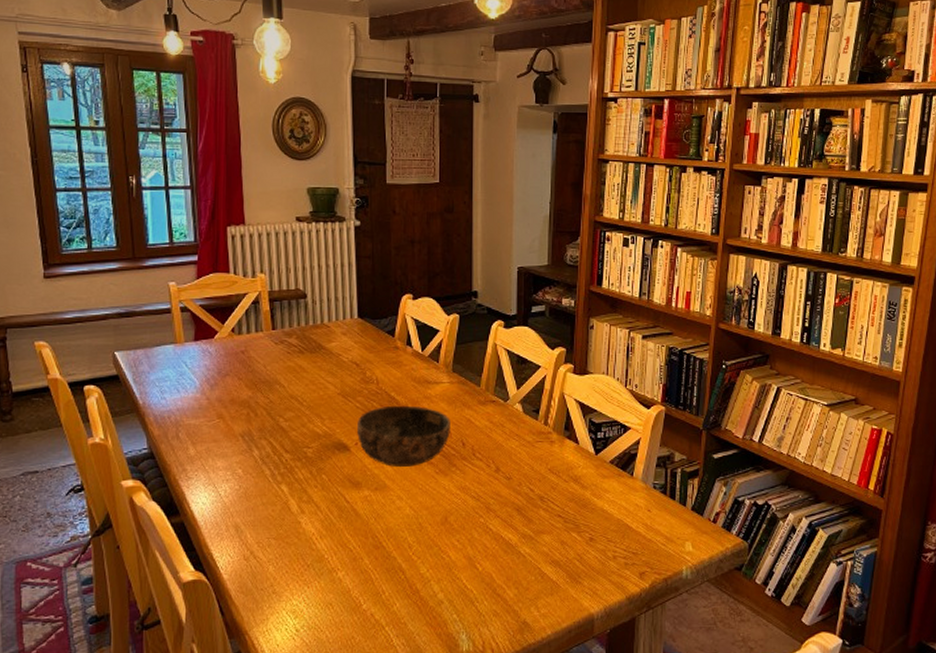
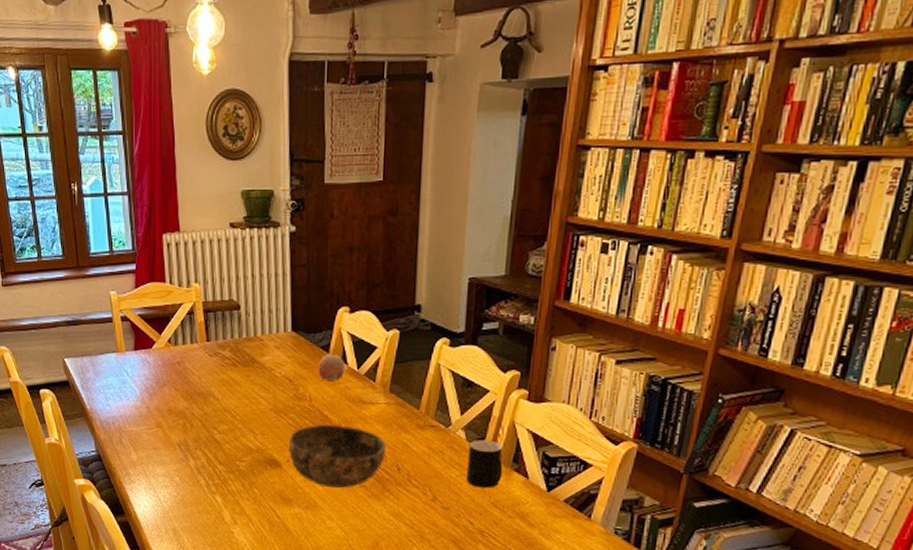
apple: none [384,337,410,363] -> present [318,353,346,381]
cup: none [524,411,557,456] -> present [466,439,503,488]

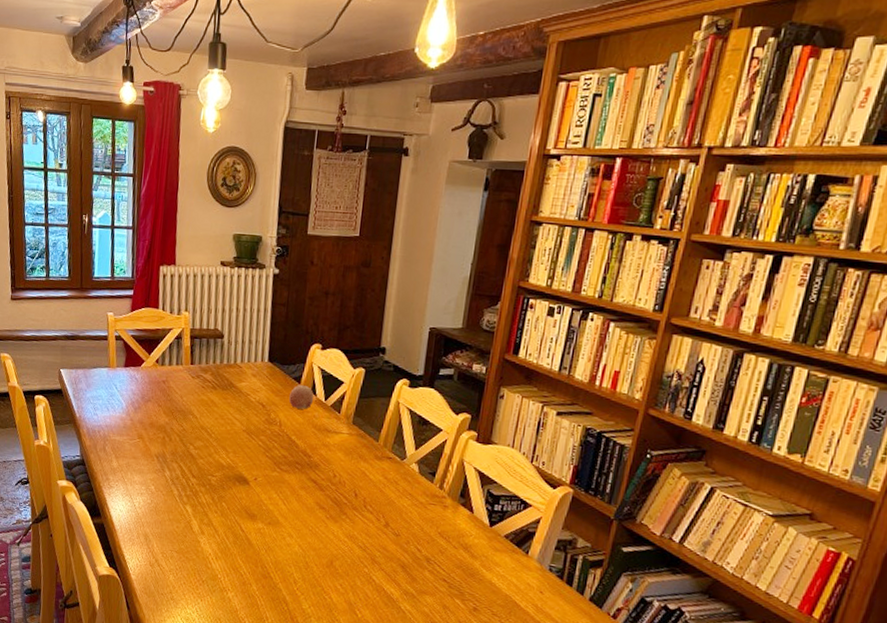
bowl: present [289,424,386,488] -> none [257,448,346,509]
cup: present [466,439,503,488] -> none [416,473,452,519]

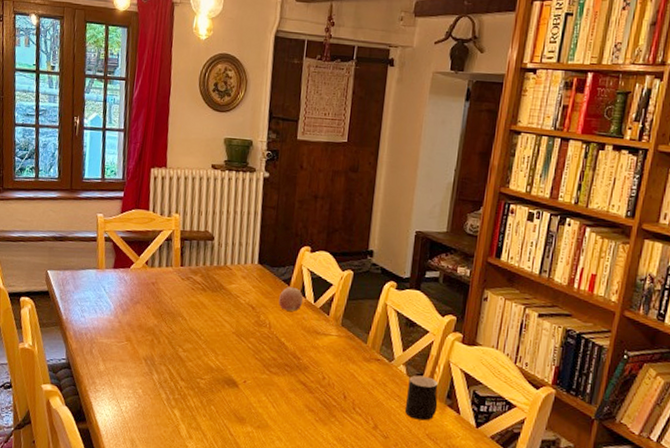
cup: none [416,473,452,519] -> present [404,375,439,421]

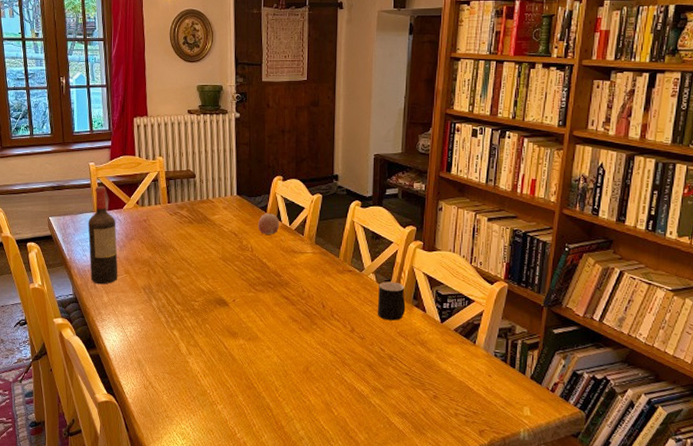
wine bottle: none [87,240,121,351] -> present [88,186,118,285]

